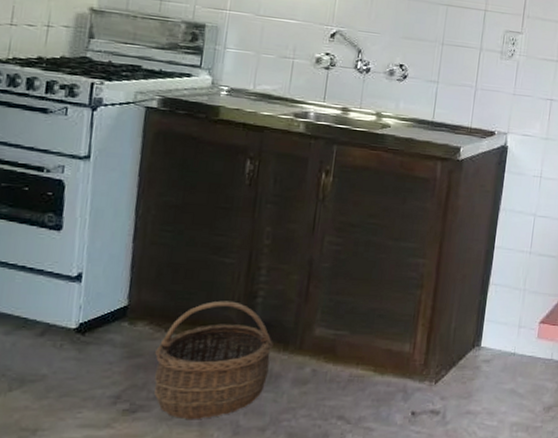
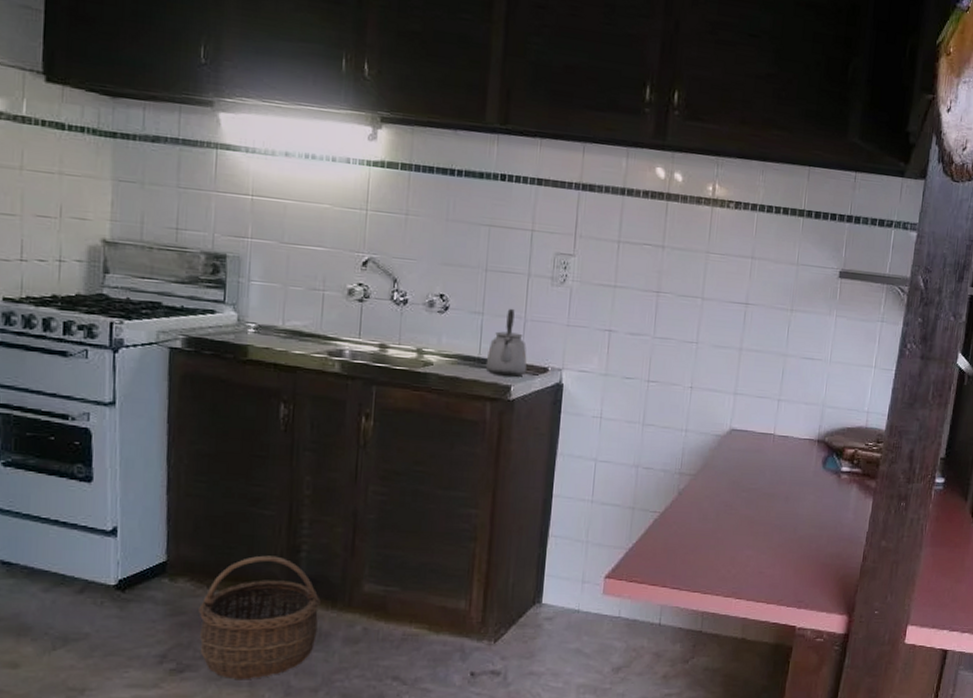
kettle: none [438,78,477,140] -> present [485,308,527,378]

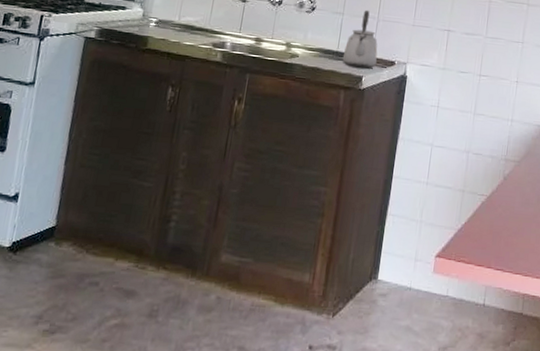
wicker basket: present [198,555,321,680] -> none [72,224,183,344]

